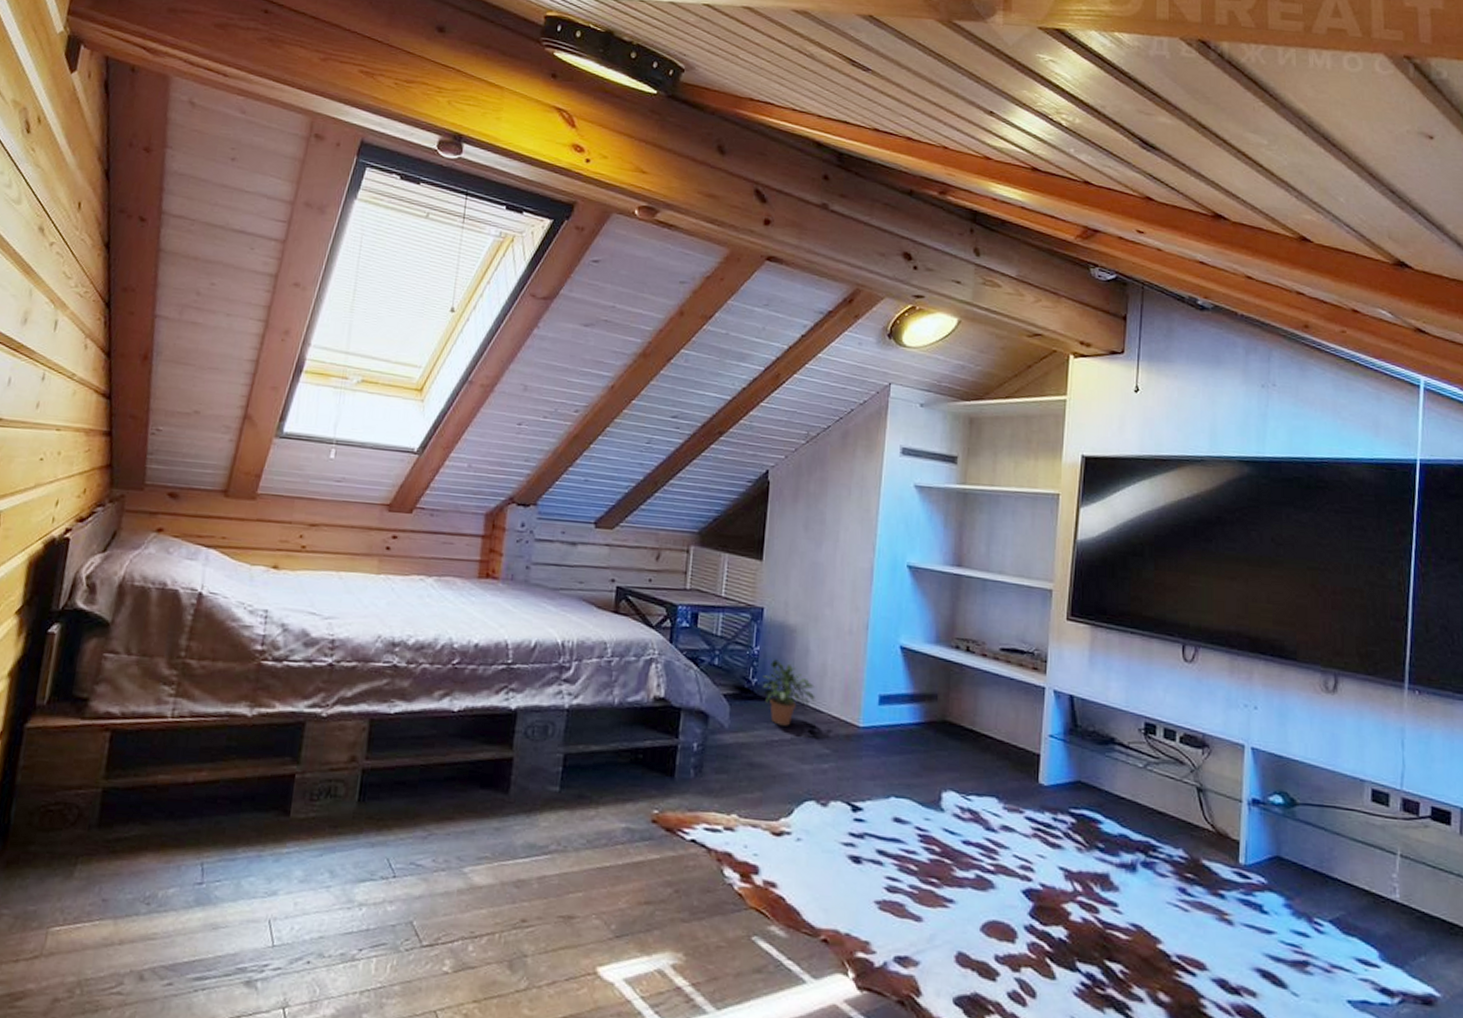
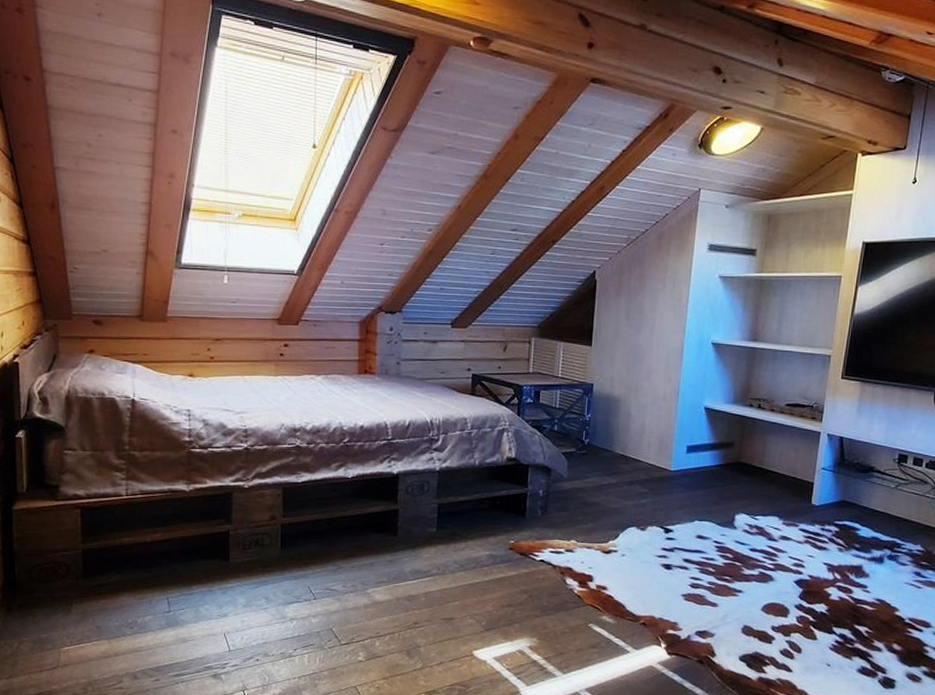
potted plant: present [759,659,815,726] -> none [590,423,636,473]

